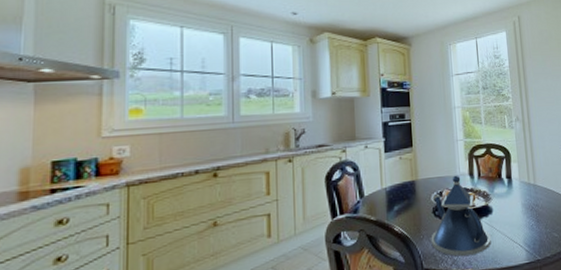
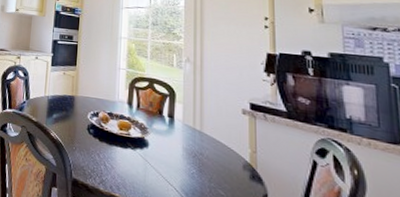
teapot: present [431,175,491,257] -> none [82,100,144,183]

